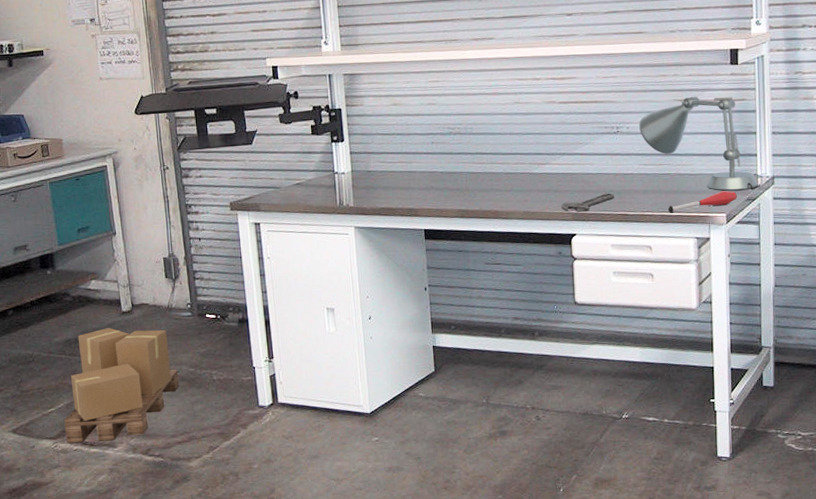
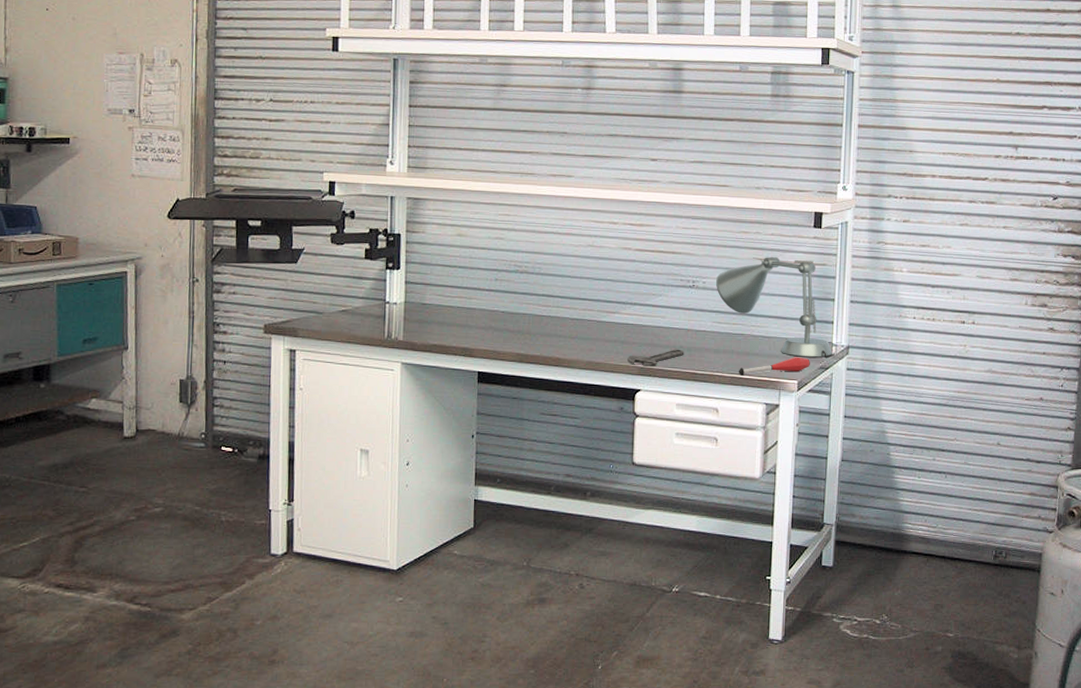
cardboard boxes: present [64,328,180,444] -> none [36,454,181,585]

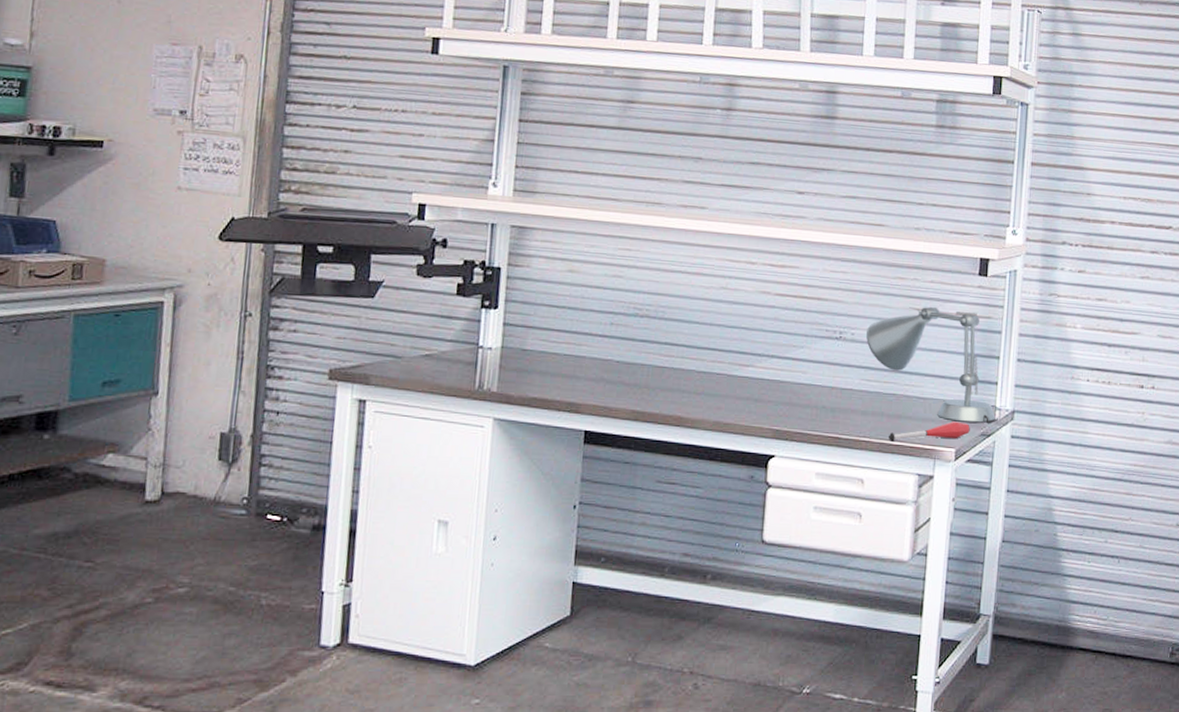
adjustable wrench: present [627,349,685,367] -> none [761,409,827,429]

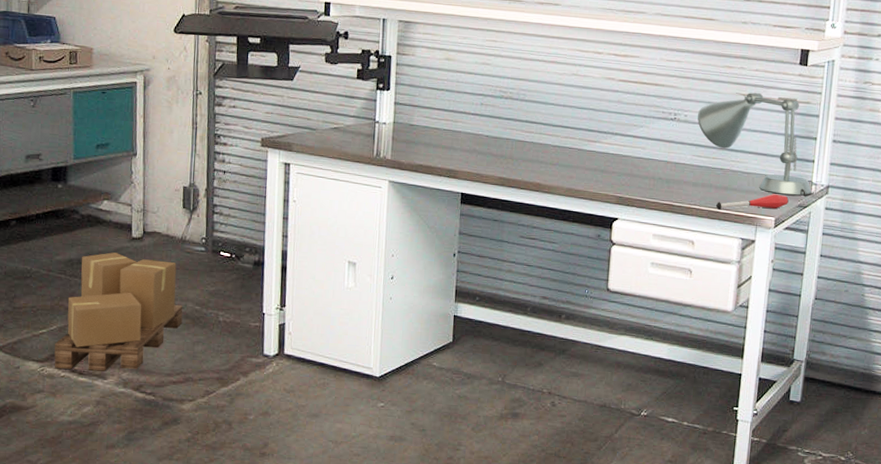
cardboard boxes: none [20,521,212,682] -> present [54,252,183,372]

